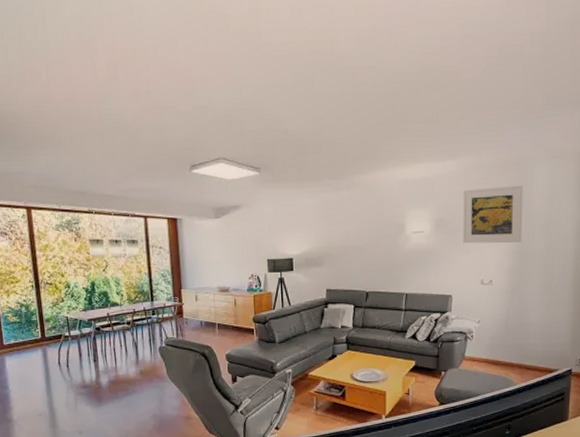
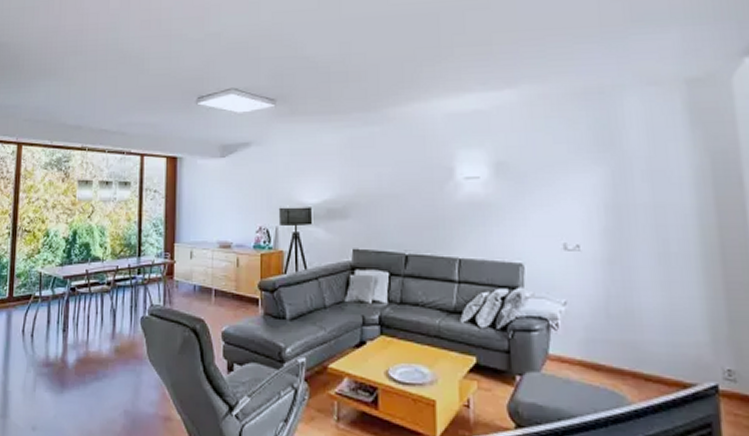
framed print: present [463,185,523,244] -> none [529,119,617,195]

